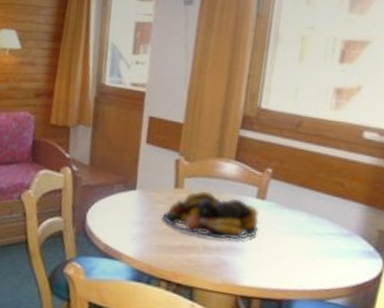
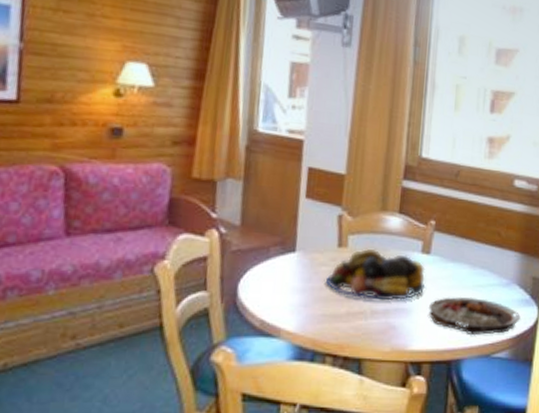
plate: none [262,241,362,281] -> present [429,296,521,335]

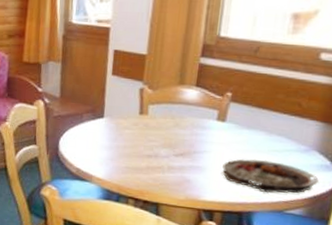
fruit bowl: present [326,248,425,301] -> none [129,115,220,160]

